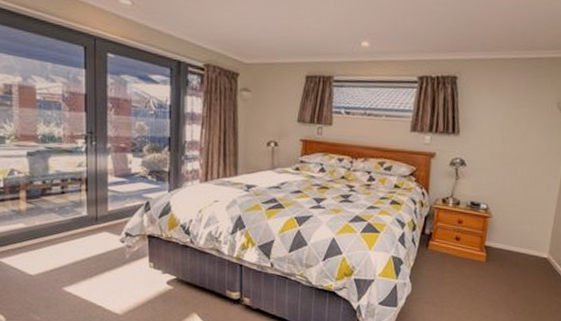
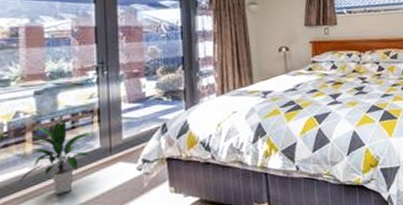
indoor plant: none [14,184,81,252] -> present [18,120,94,194]

